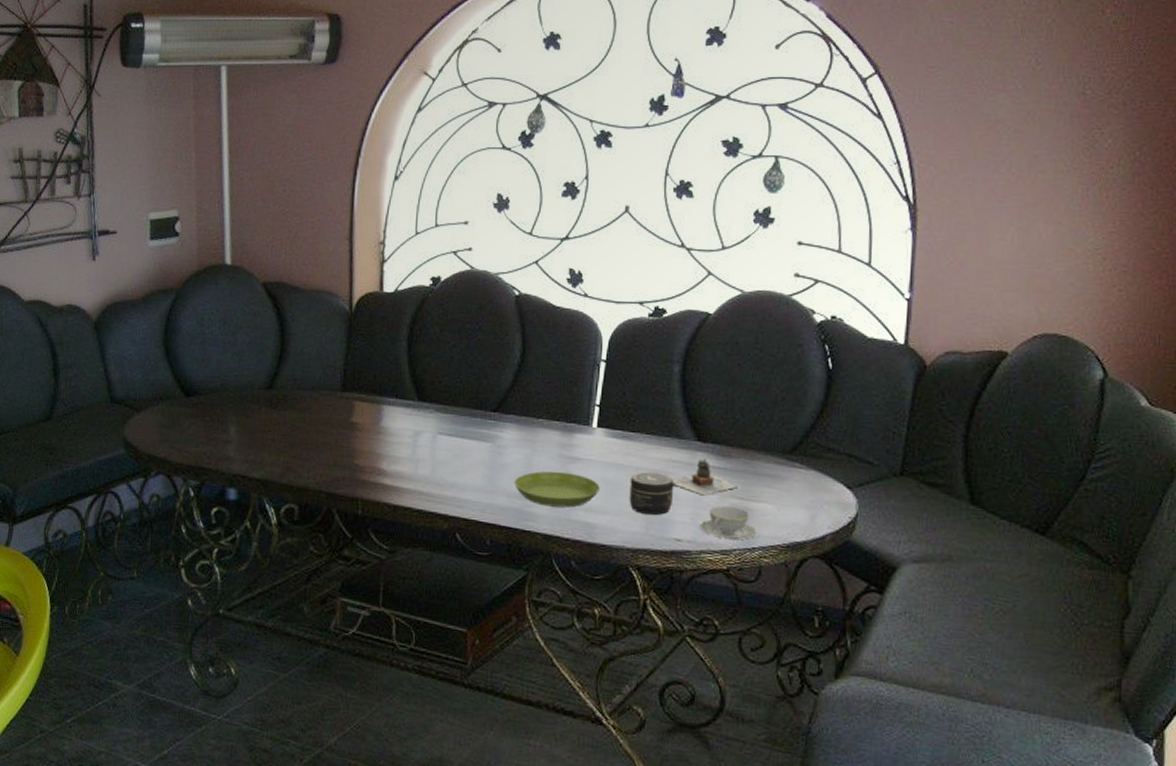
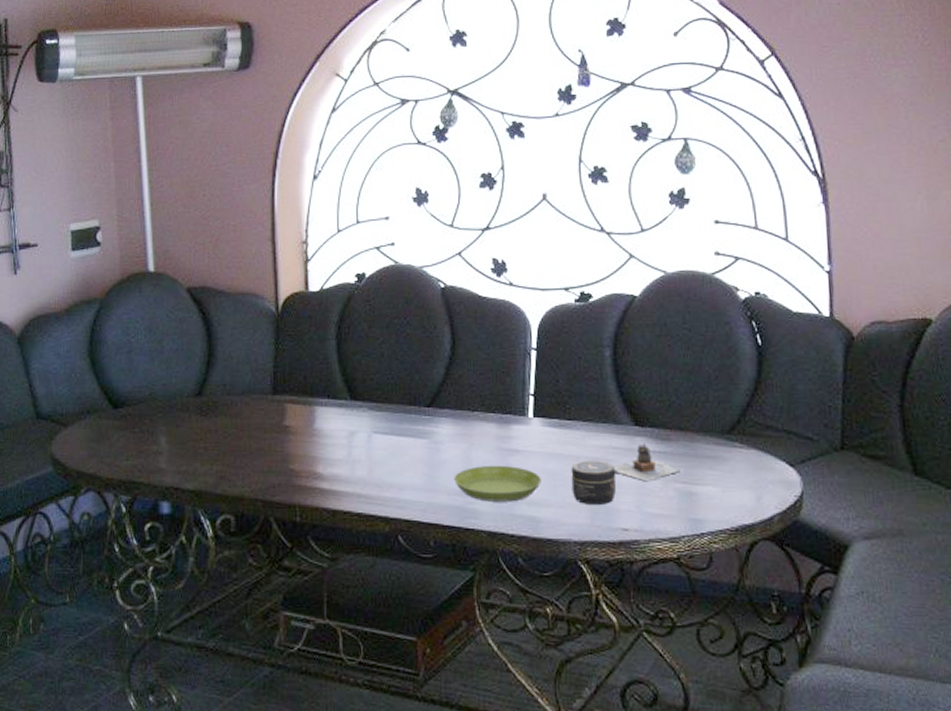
teacup: present [700,505,756,539] -> none [646,491,703,525]

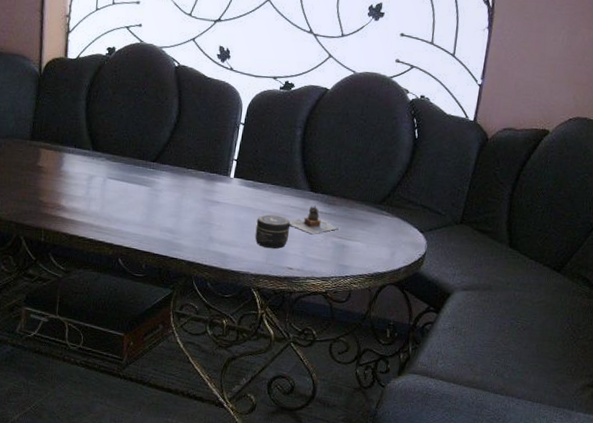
saucer: present [454,465,541,502] -> none [166,211,233,241]

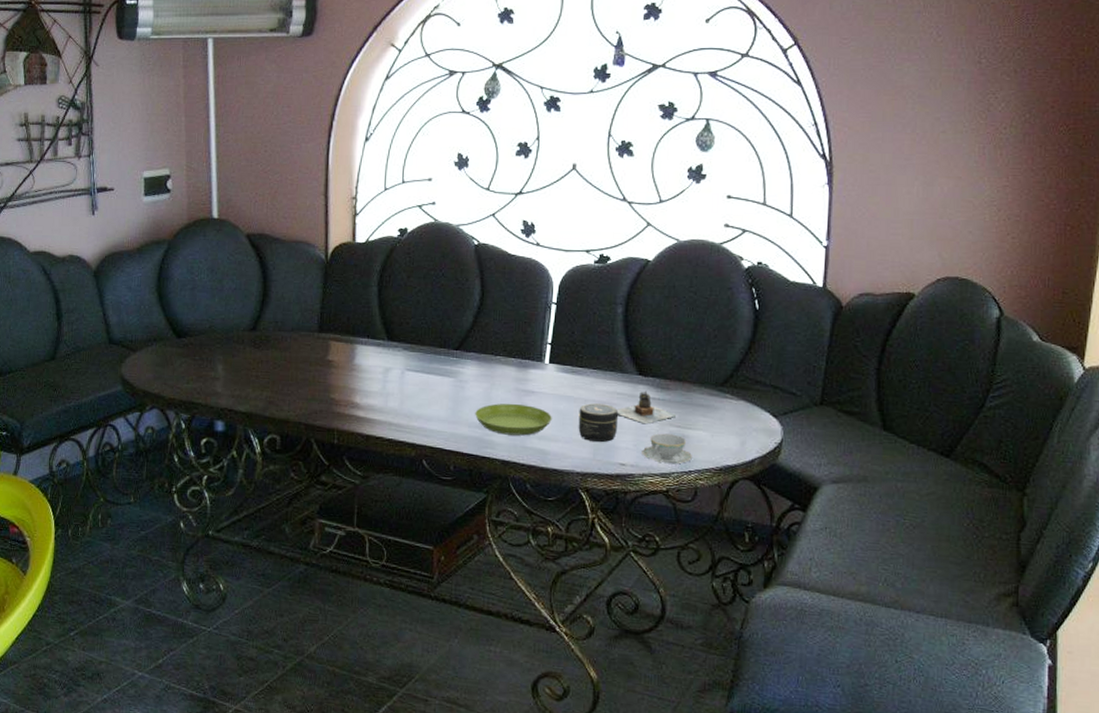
saucer: none [166,211,233,241] -> present [475,403,552,436]
teacup: none [307,242,349,269] -> present [642,433,692,463]

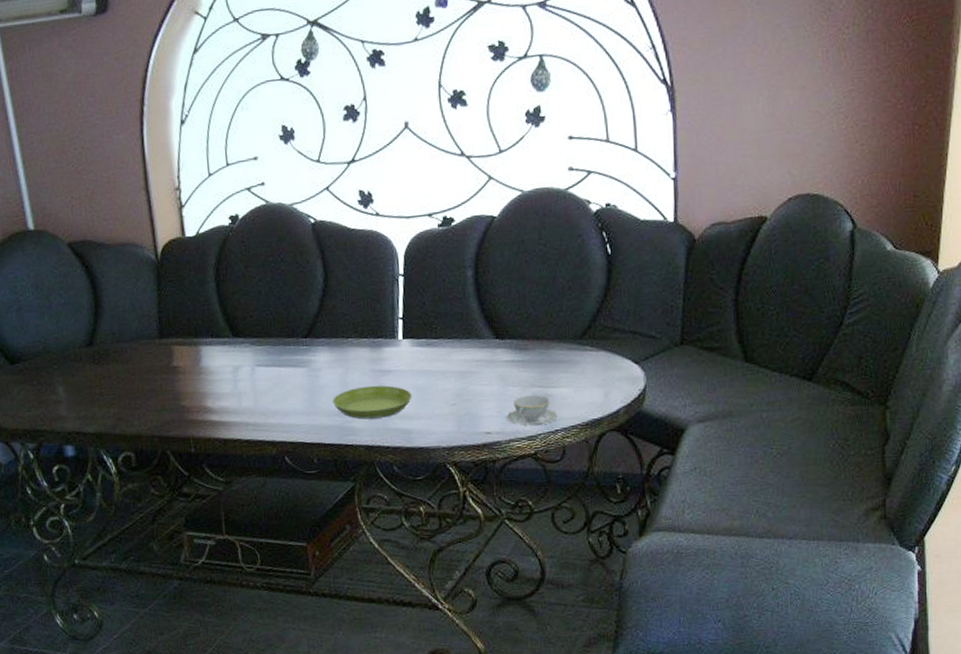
jar: present [578,403,619,443] -> none [438,373,480,414]
teapot: present [616,390,677,425] -> none [476,354,538,389]

